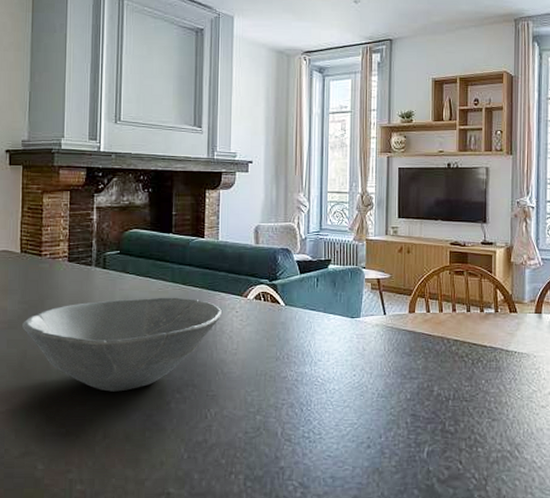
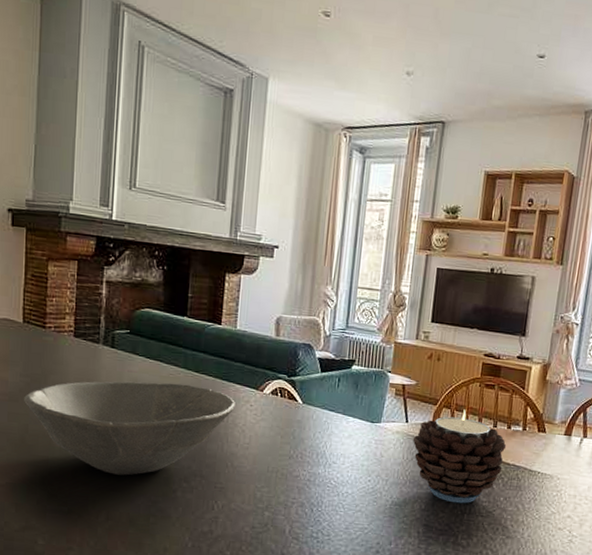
candle: none [392,297,482,390] -> present [412,409,507,504]

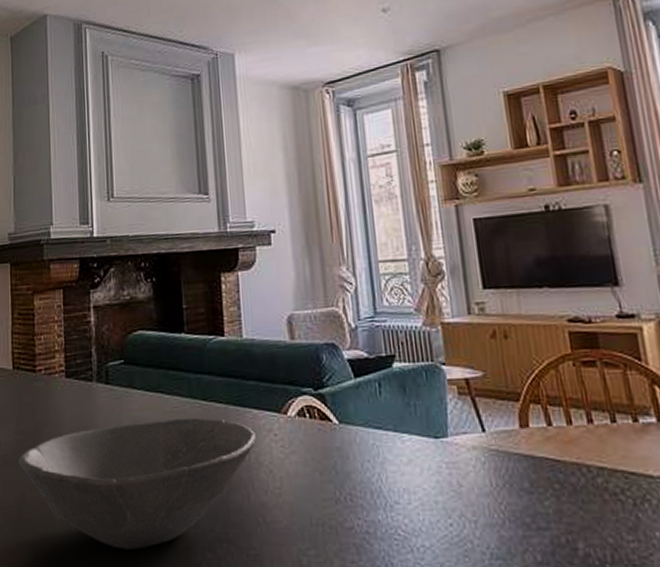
candle: present [412,409,507,504] -> none [498,402,644,548]

